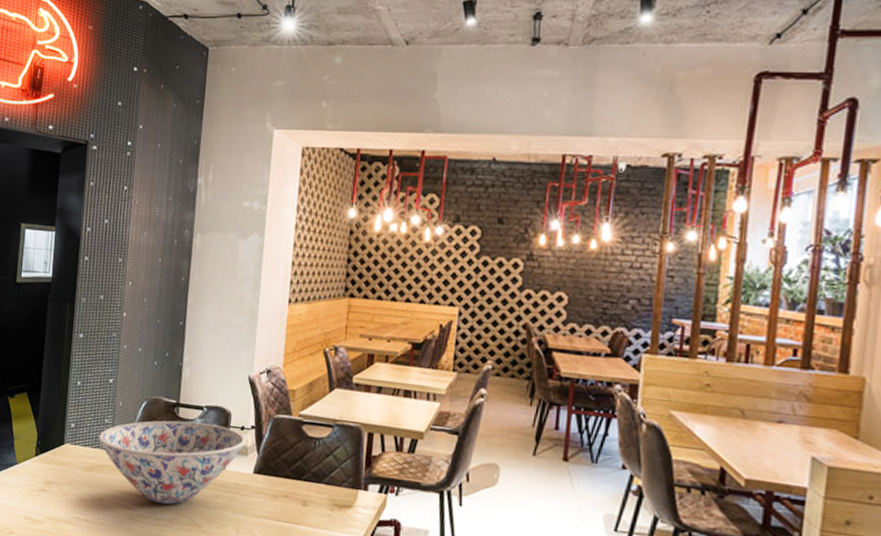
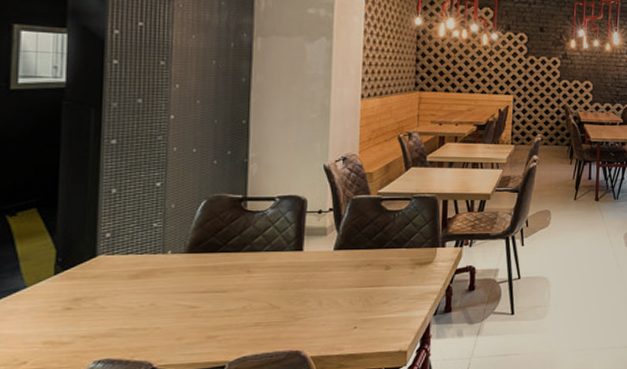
bowl: present [99,420,246,505] -> none [146,213,324,296]

